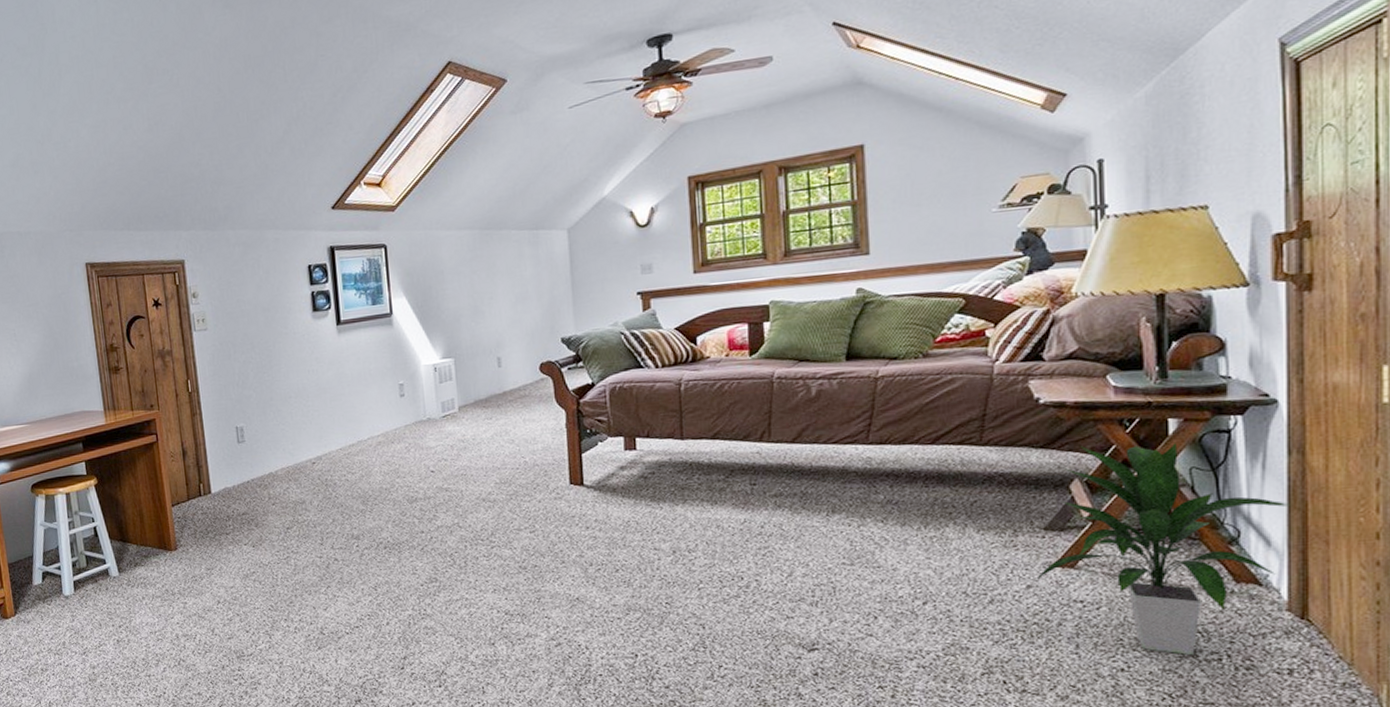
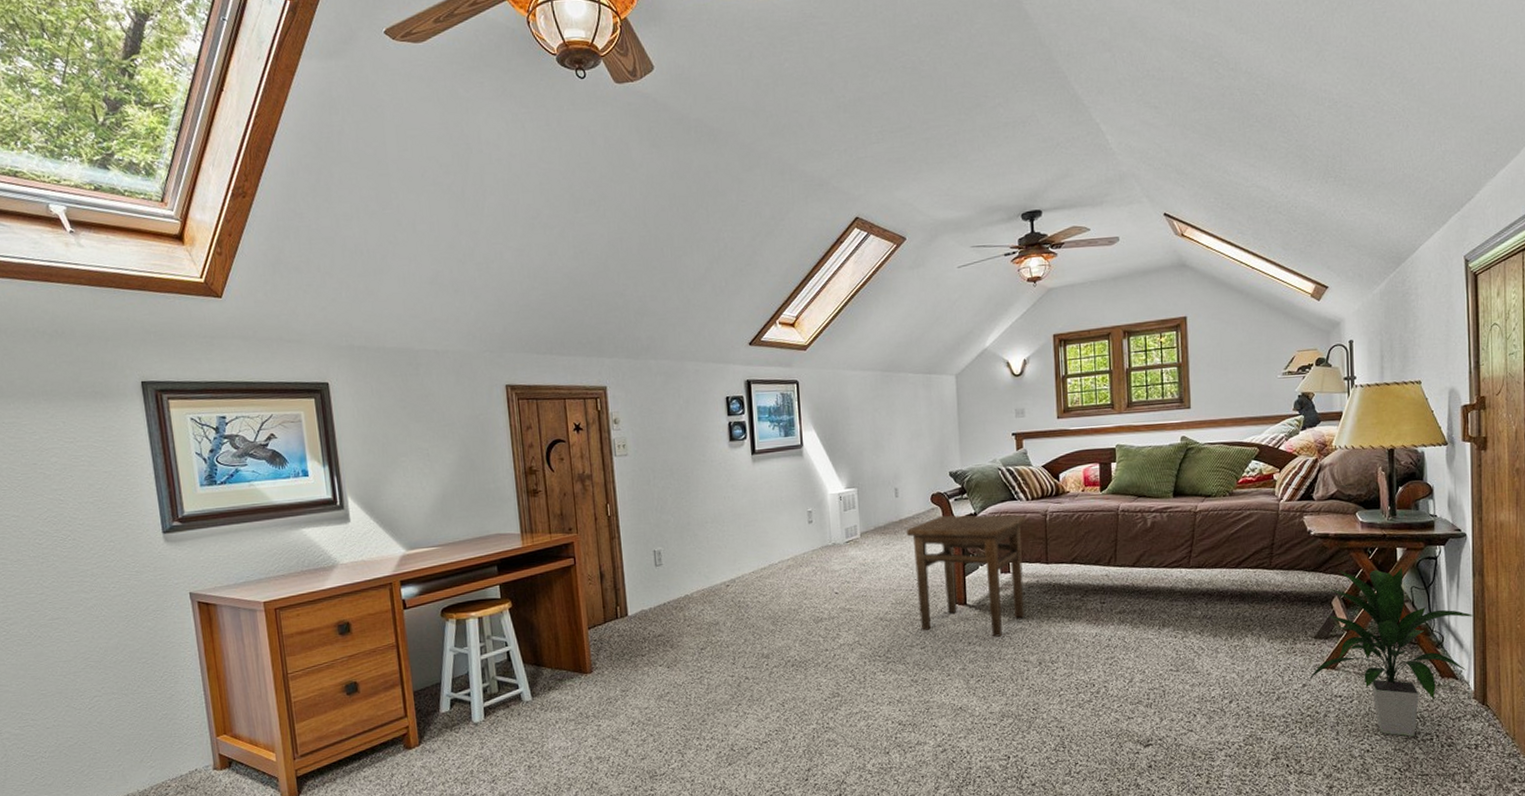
side table: none [512,385,656,521] -> present [907,515,1026,637]

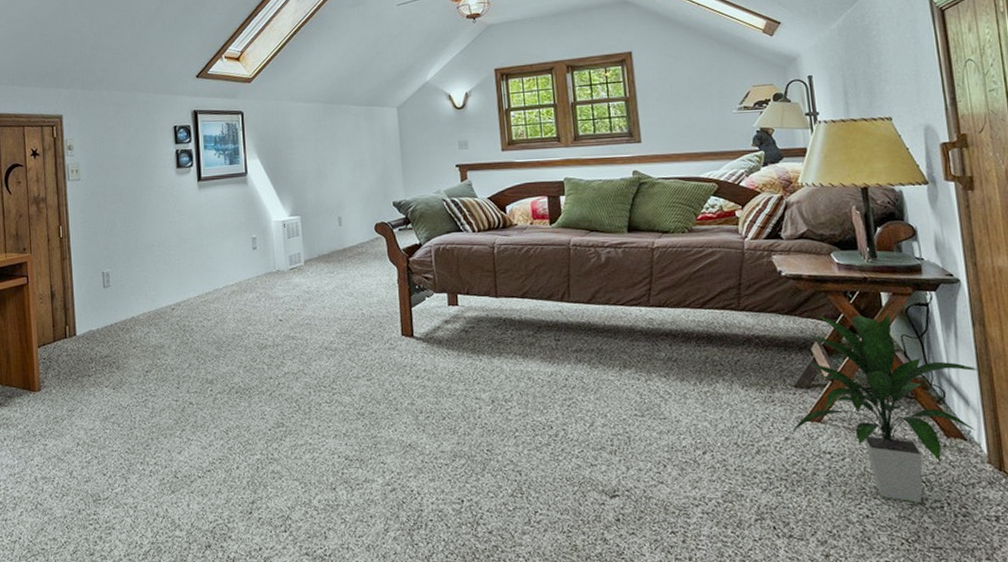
side table: present [907,515,1026,637] -> none [351,245,475,372]

